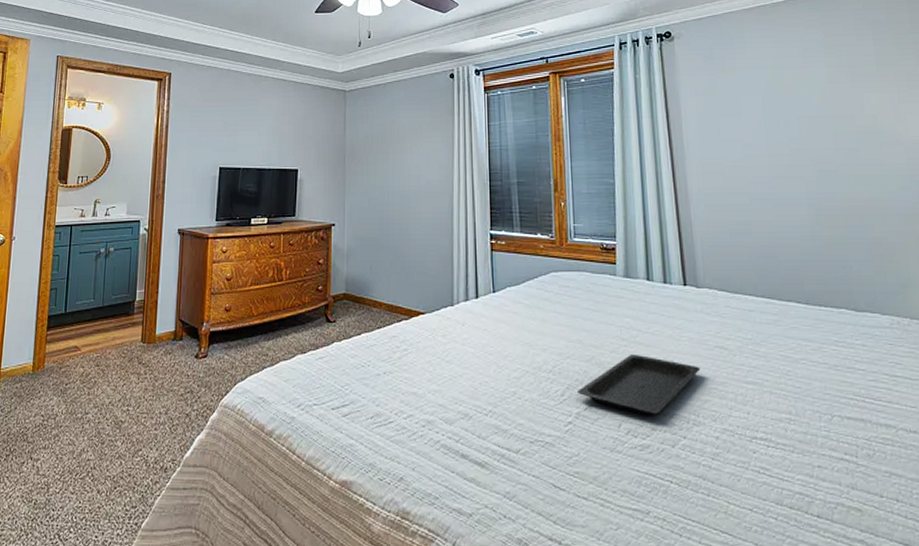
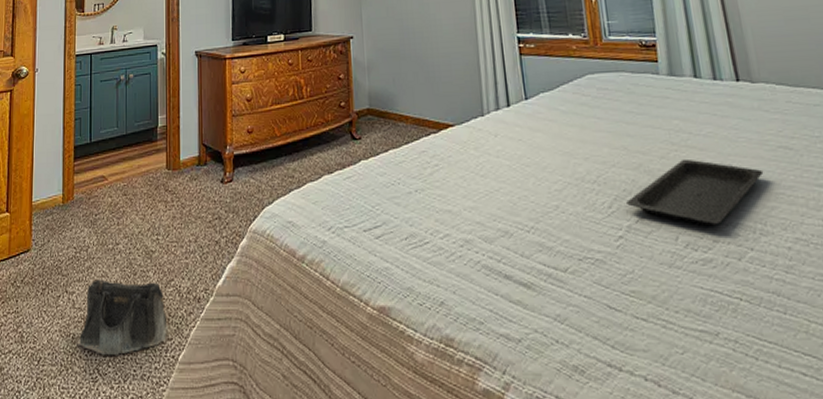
saddlebag: none [38,447,134,522] -> present [77,279,169,356]

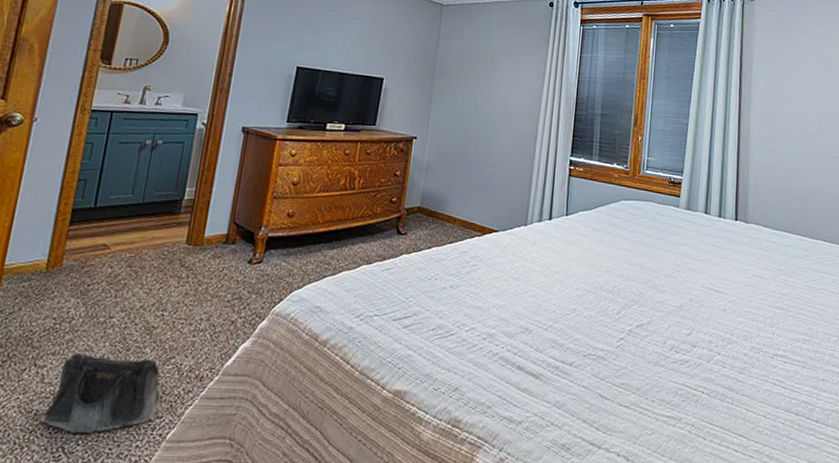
serving tray: present [626,158,764,227] -> none [632,278,740,335]

